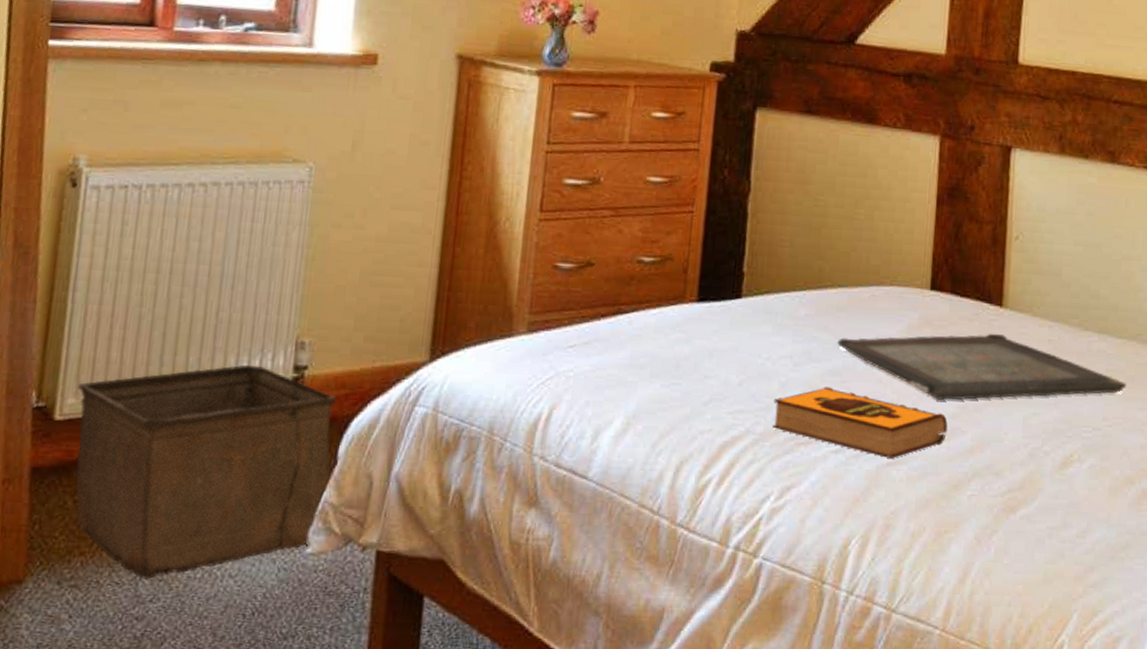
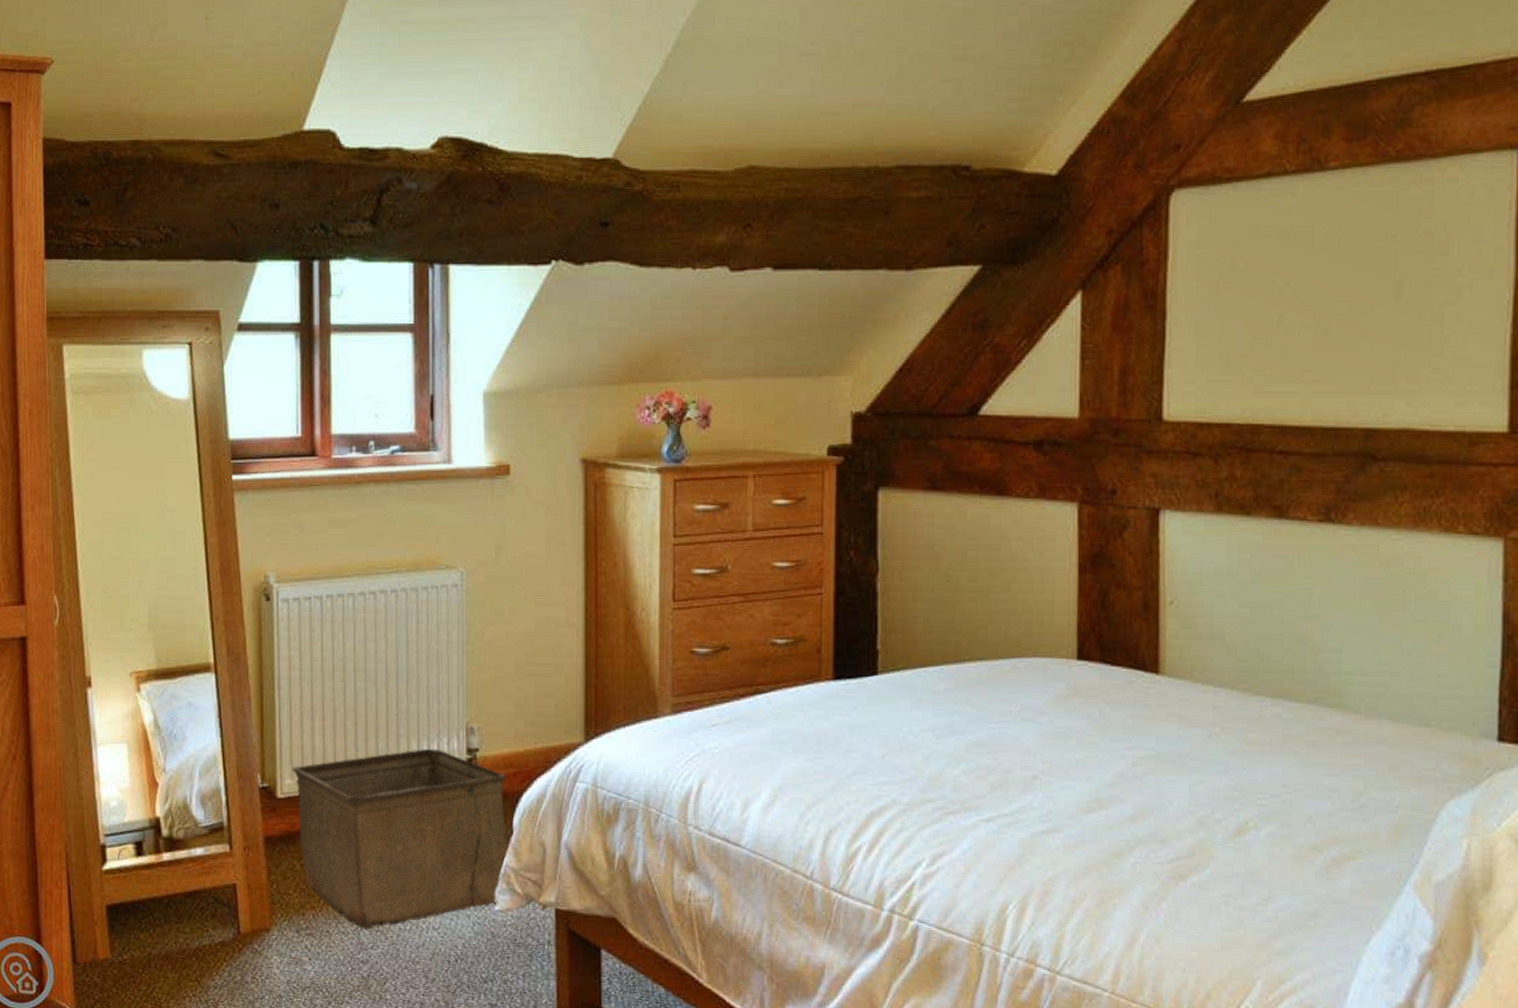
hardback book: present [773,387,948,458] -> none [918,758,1105,827]
serving tray: present [836,333,1127,401] -> none [979,701,1308,770]

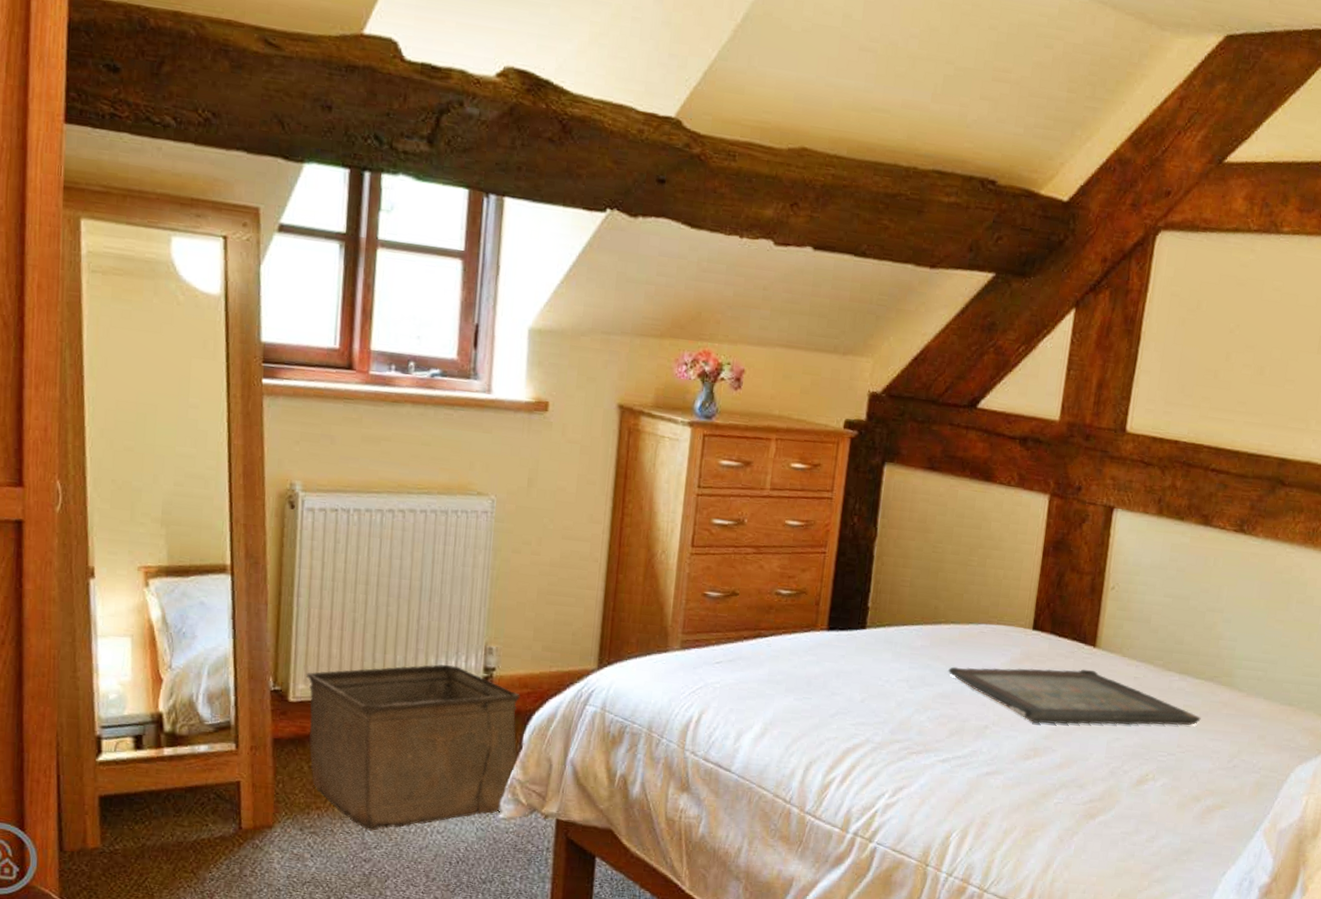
serving tray: none [979,701,1308,770] -> present [947,666,1201,726]

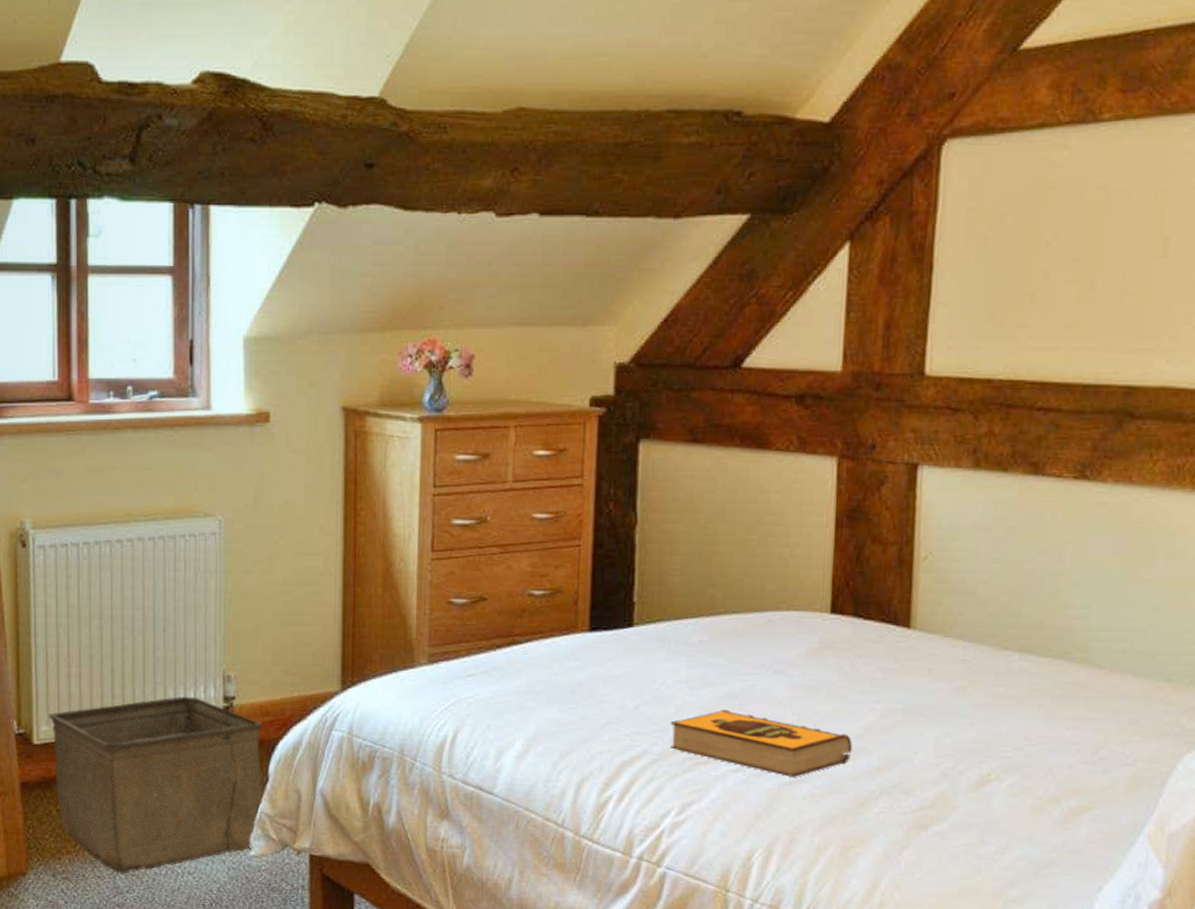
hardback book: none [889,707,1041,769] -> present [670,709,852,777]
serving tray: present [947,666,1201,726] -> none [732,654,1052,722]

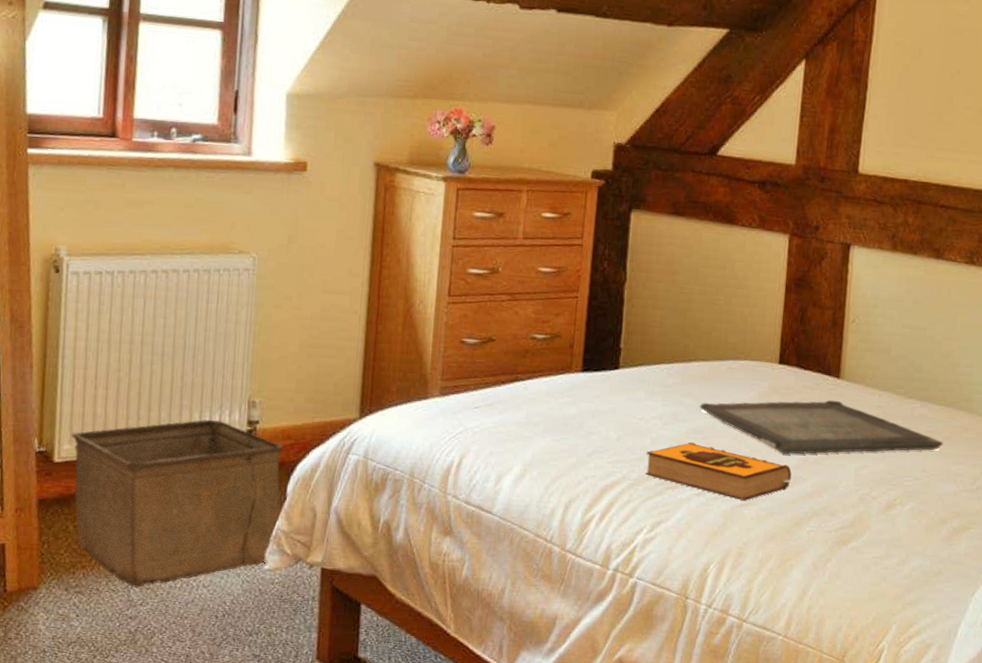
serving tray: none [732,654,1052,722] -> present [699,400,943,455]

